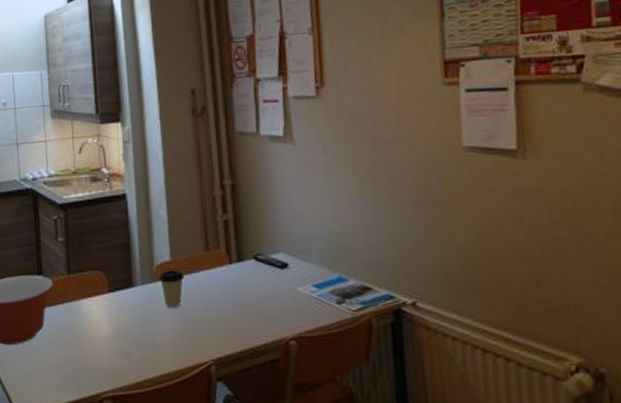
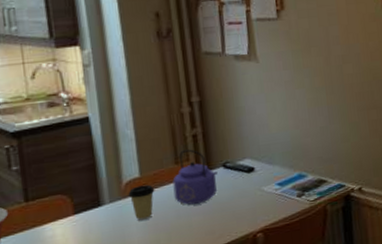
kettle: none [202,236,248,297] -> present [172,149,218,205]

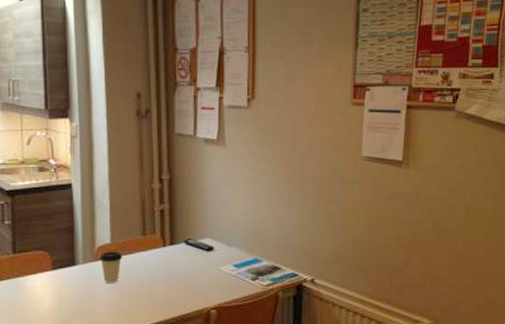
kettle: present [172,149,218,205] -> none [139,223,180,274]

